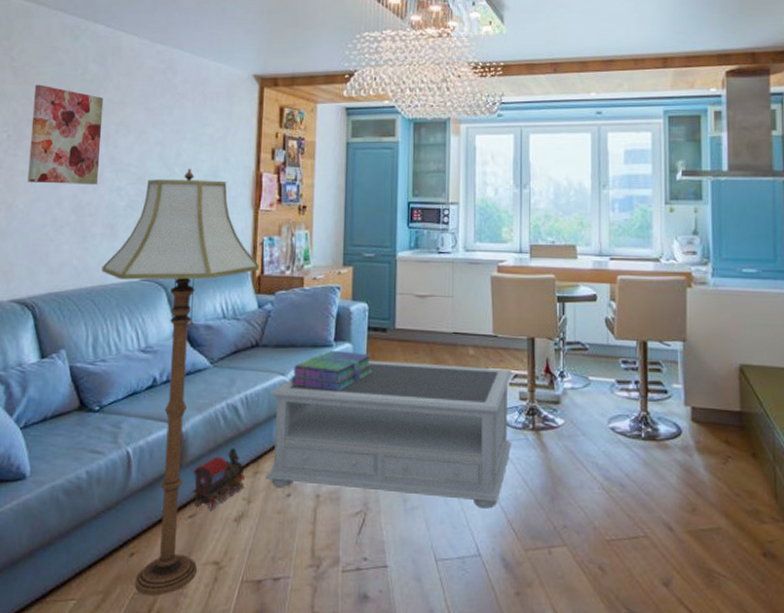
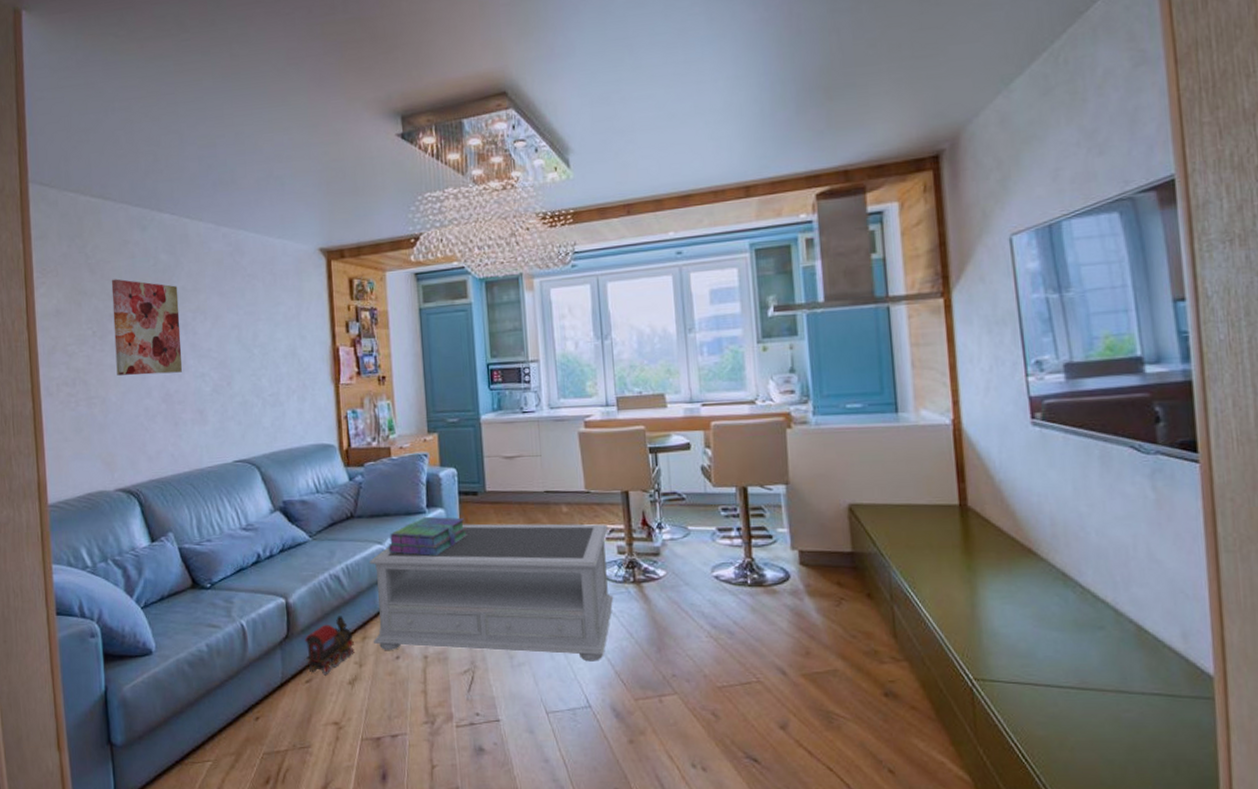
floor lamp: present [102,168,260,595] -> none [196,348,347,755]

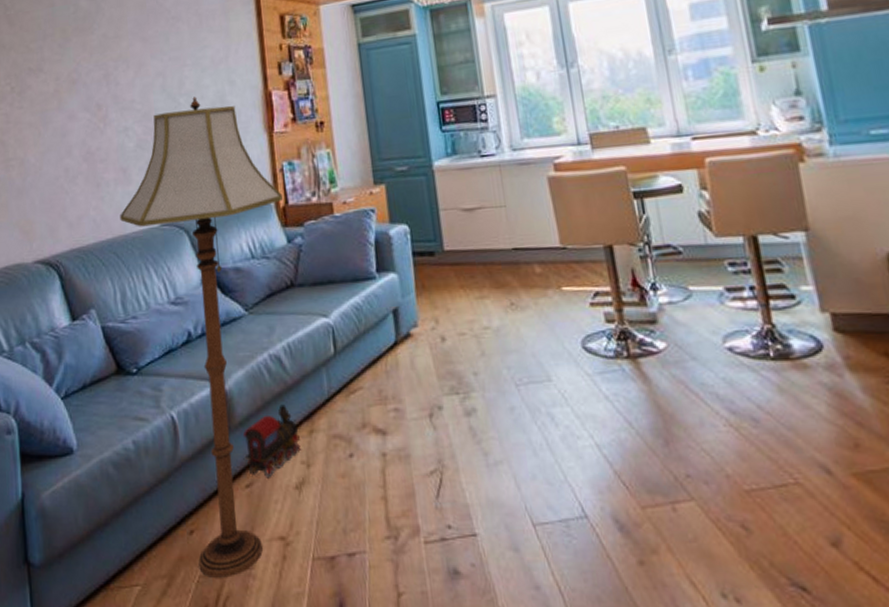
wall art: present [111,279,182,376] -> none [30,29,104,134]
floor lamp: none [196,348,347,755] -> present [120,96,284,578]
coffee table: present [369,523,614,662] -> none [313,286,605,459]
stack of books: present [388,516,467,556] -> none [334,282,425,330]

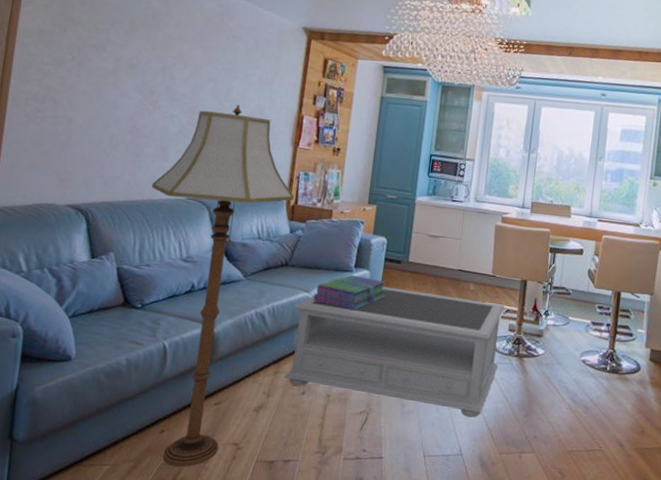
toy train: present [242,404,301,477] -> none [218,349,266,400]
coffee table: none [313,286,605,459] -> present [283,286,505,418]
stack of books: none [334,282,425,330] -> present [313,274,386,310]

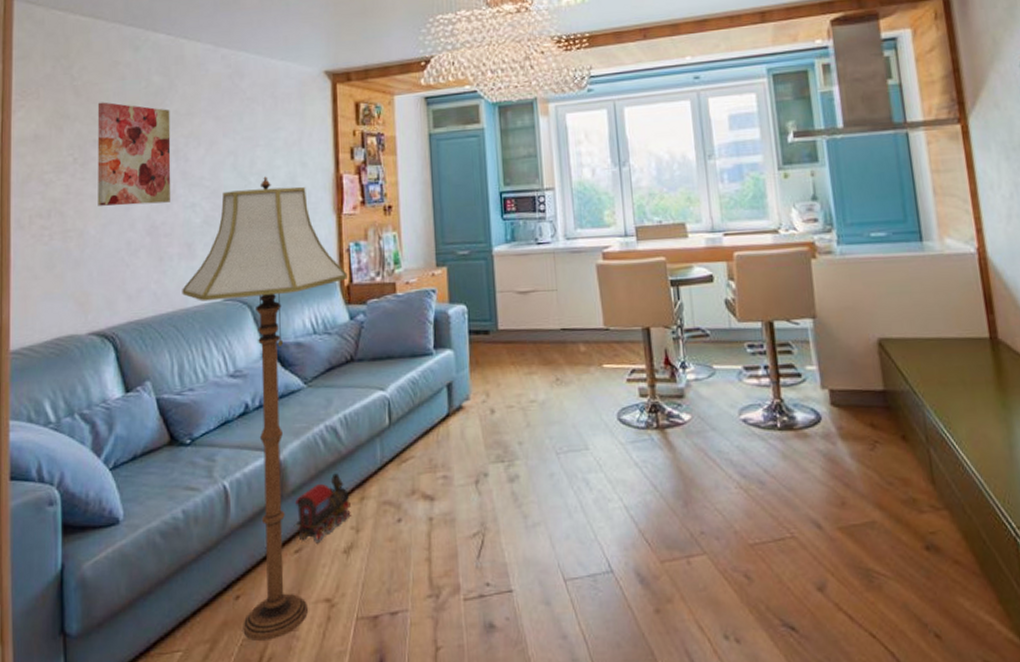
wall art: none [88,13,164,110] -> present [97,102,171,206]
toy train: none [218,349,266,400] -> present [294,473,351,542]
coffee table: present [283,286,505,418] -> none [369,364,636,519]
stack of books: present [313,274,386,310] -> none [391,358,478,403]

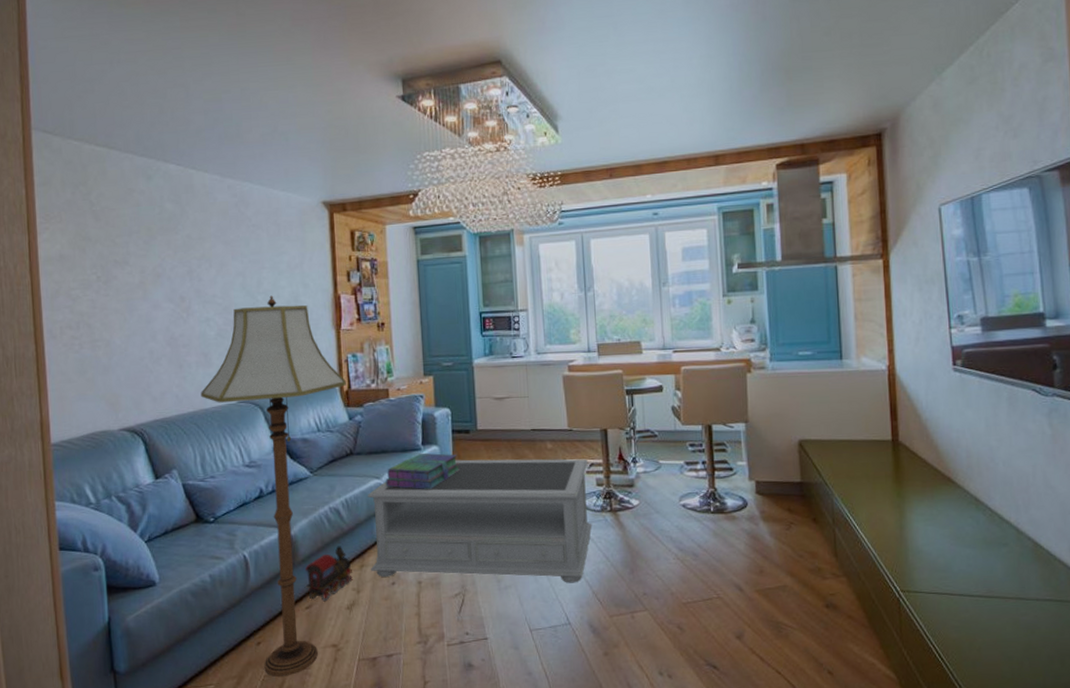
wall art: present [97,102,171,206] -> none [116,226,187,320]
coffee table: none [369,364,636,519] -> present [367,458,593,583]
stack of books: none [391,358,478,403] -> present [385,453,460,489]

